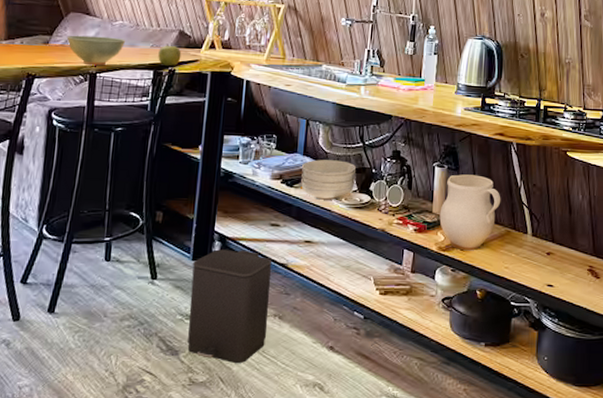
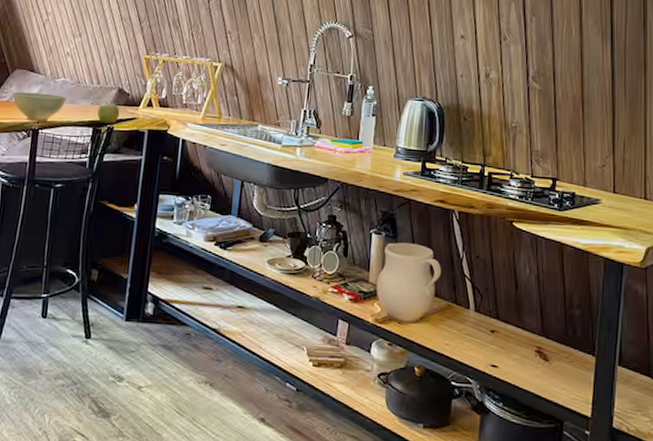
pedal bin: present [187,249,273,363] -> none [119,311,205,430]
bowl: present [301,160,357,200] -> none [234,222,291,265]

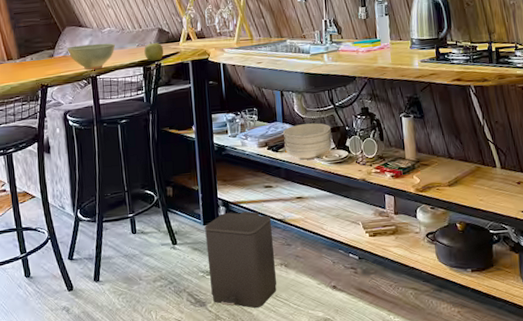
pedal bin: none [119,311,205,430] -> present [205,211,277,308]
bowl: none [234,222,291,265] -> present [282,123,332,160]
ceramic jug: present [376,242,442,325] -> none [412,119,468,190]

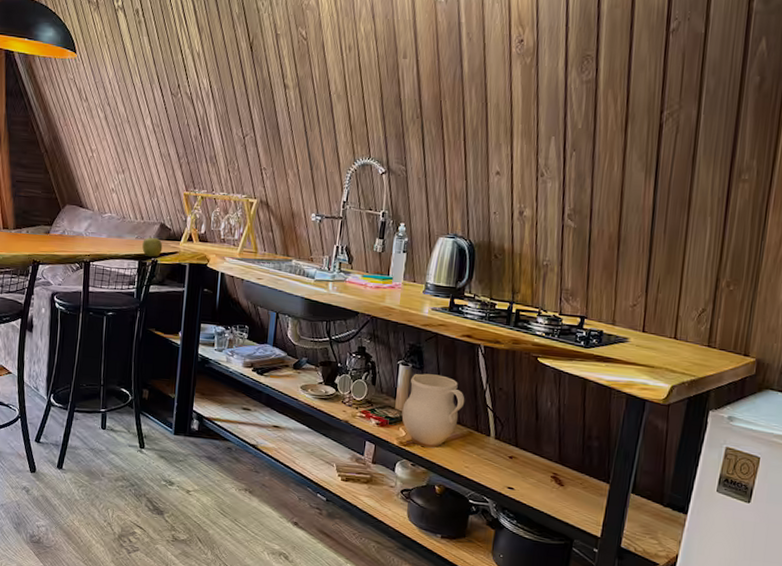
bowl: present [67,43,116,70] -> none [64,226,114,255]
pedal bin: present [205,211,277,308] -> none [171,427,244,528]
bowl: present [282,123,332,160] -> none [270,351,323,390]
ceramic jug: none [412,119,468,190] -> present [401,373,465,448]

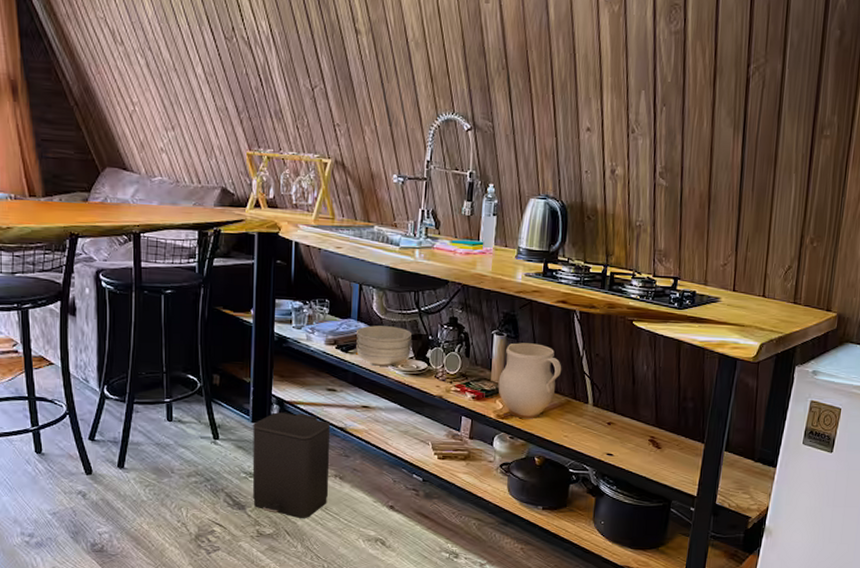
fruit: present [142,235,163,258] -> none [202,202,226,227]
pedal bin: none [171,427,244,528] -> present [252,412,331,518]
bowl: none [270,351,323,390] -> present [355,325,413,366]

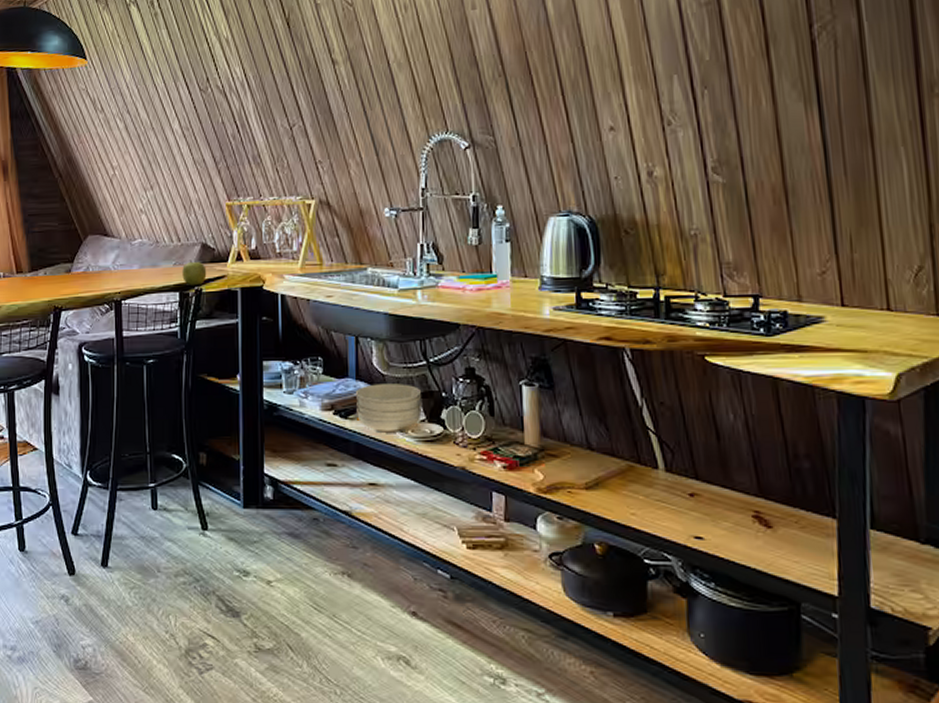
fruit: none [202,202,226,227] -> present [182,260,207,287]
pedal bin: present [252,412,331,518] -> none [245,495,335,628]
ceramic jug: present [498,343,562,419] -> none [534,393,617,493]

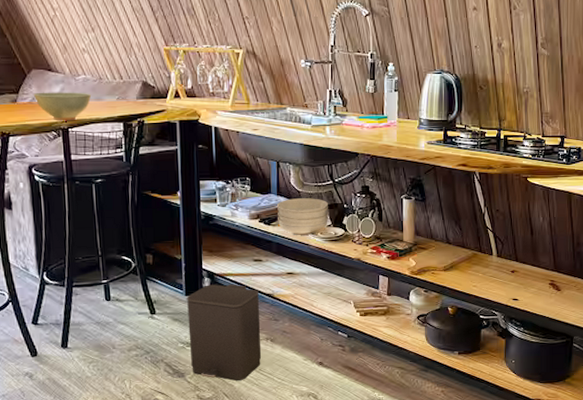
bowl: none [87,258,147,292] -> present [33,92,92,121]
fruit: present [182,260,207,287] -> none [125,95,148,118]
pedal bin: none [245,495,335,628] -> present [187,284,261,381]

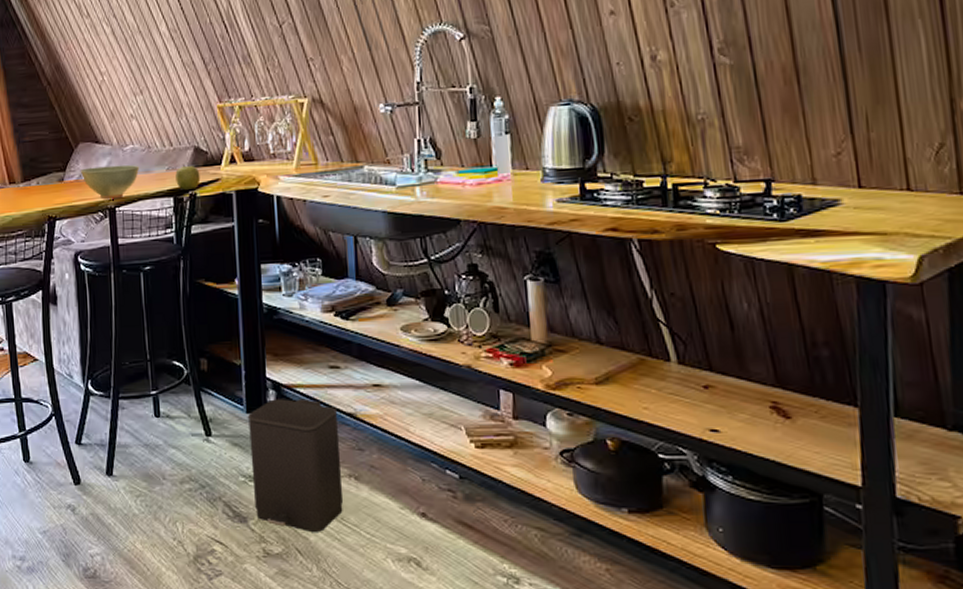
fruit: none [125,95,148,118] -> present [175,164,201,191]
bowl: present [276,198,329,235] -> none [355,282,425,333]

